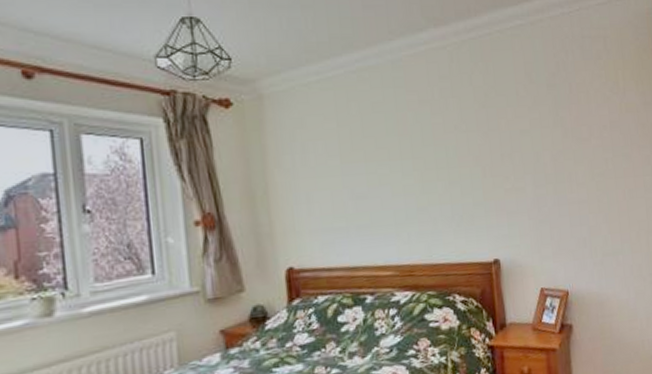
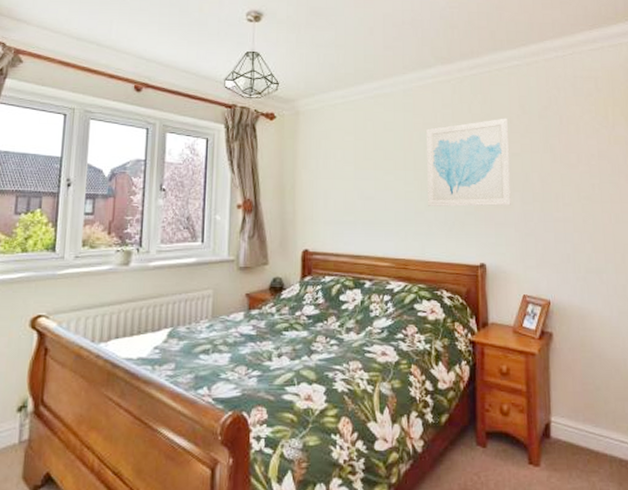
wall art: none [423,89,523,200] -> present [427,118,511,207]

